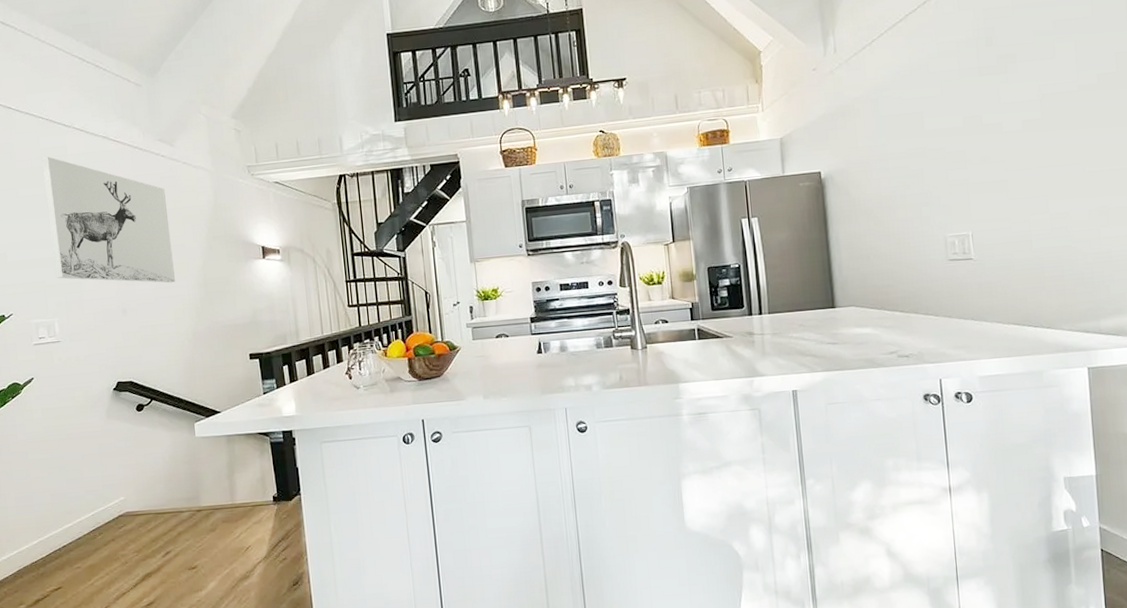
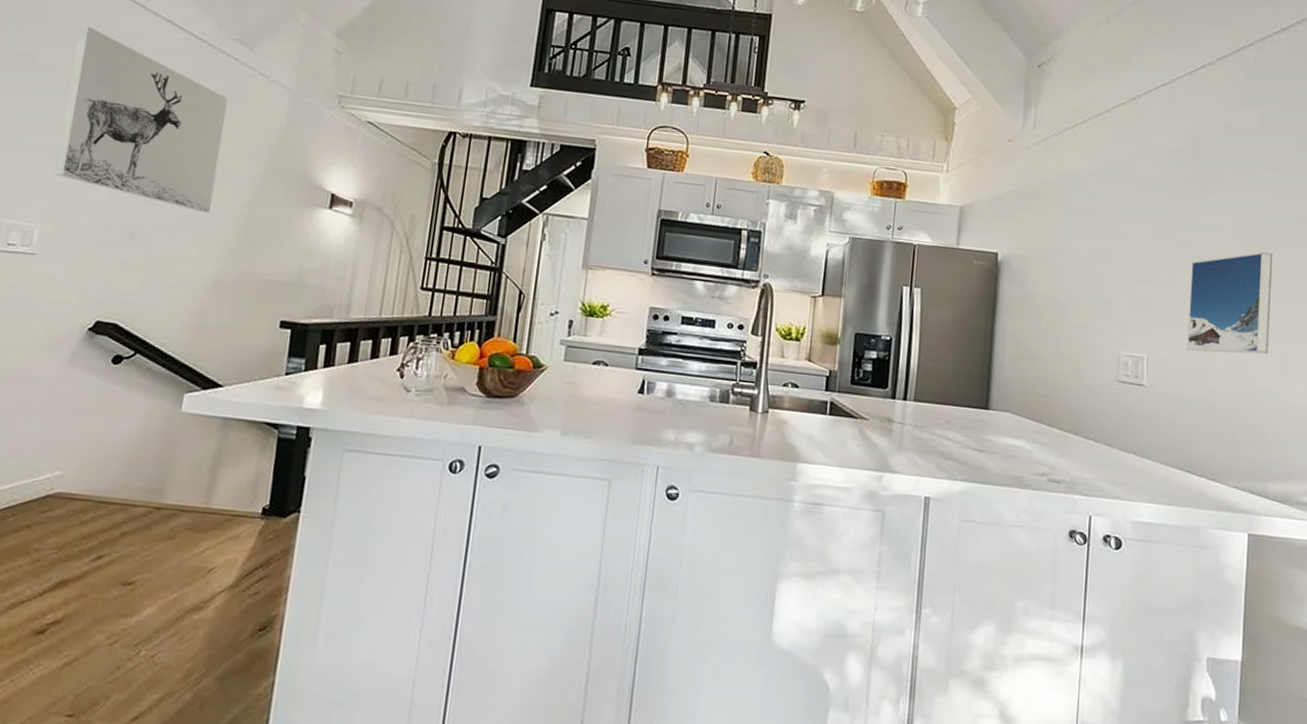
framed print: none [1001,114,1086,220] -> present [1187,251,1272,354]

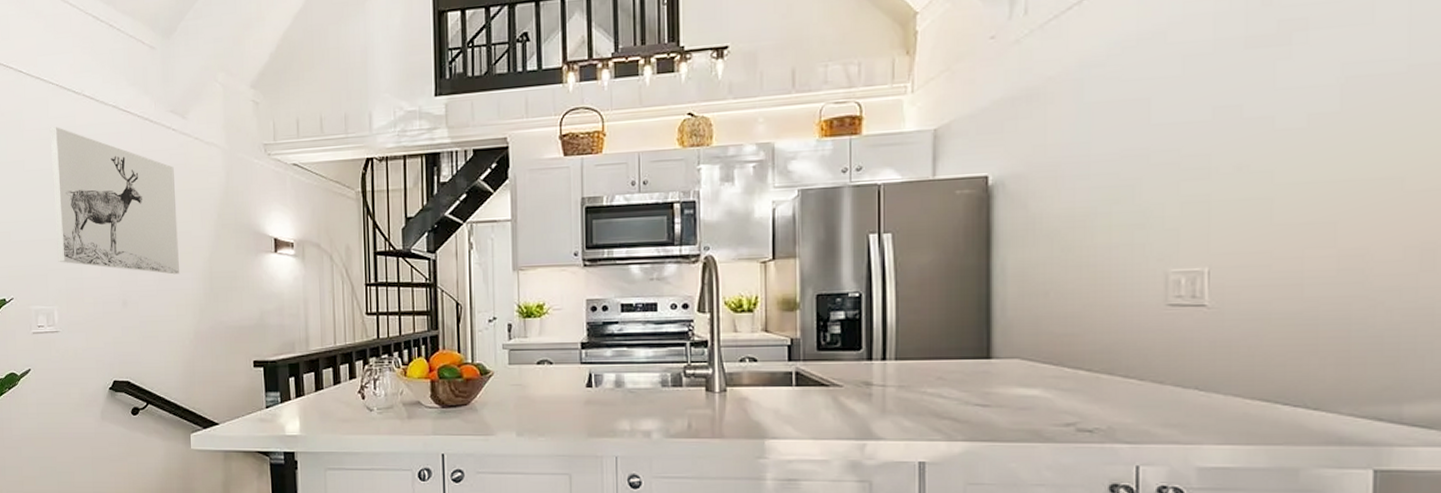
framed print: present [1187,251,1272,354] -> none [1269,107,1402,254]

